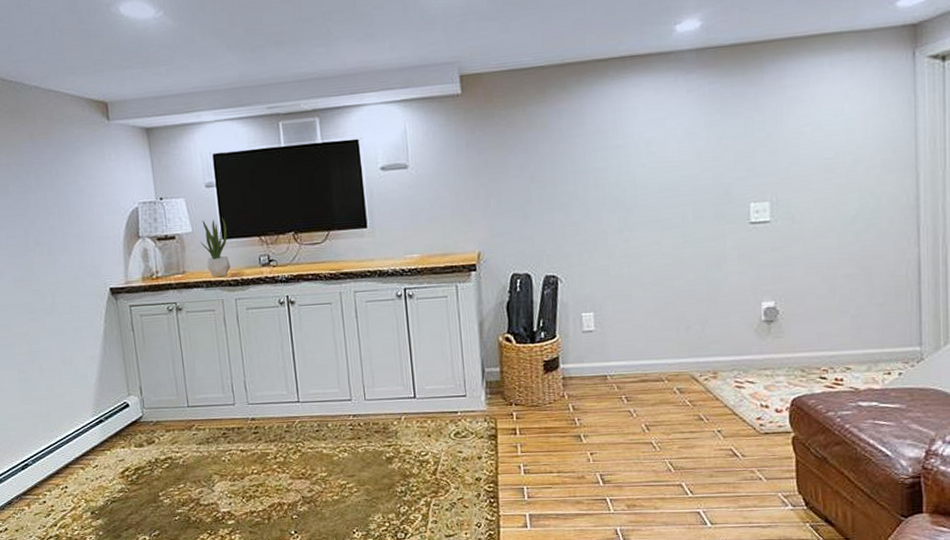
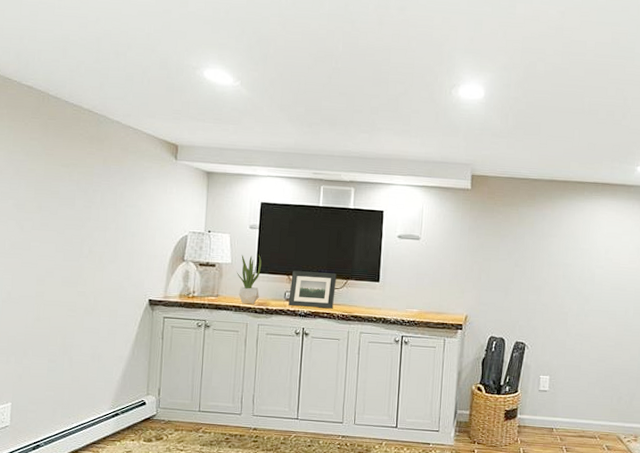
picture frame: none [263,225,318,273] -> present [288,271,338,309]

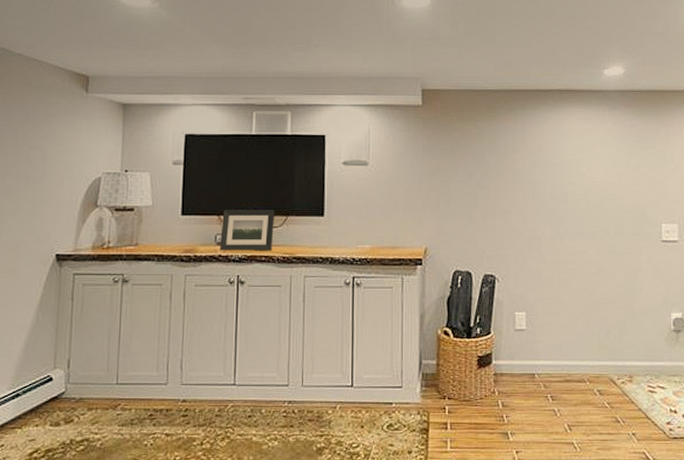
potted plant: present [237,255,262,305] -> none [159,194,187,252]

